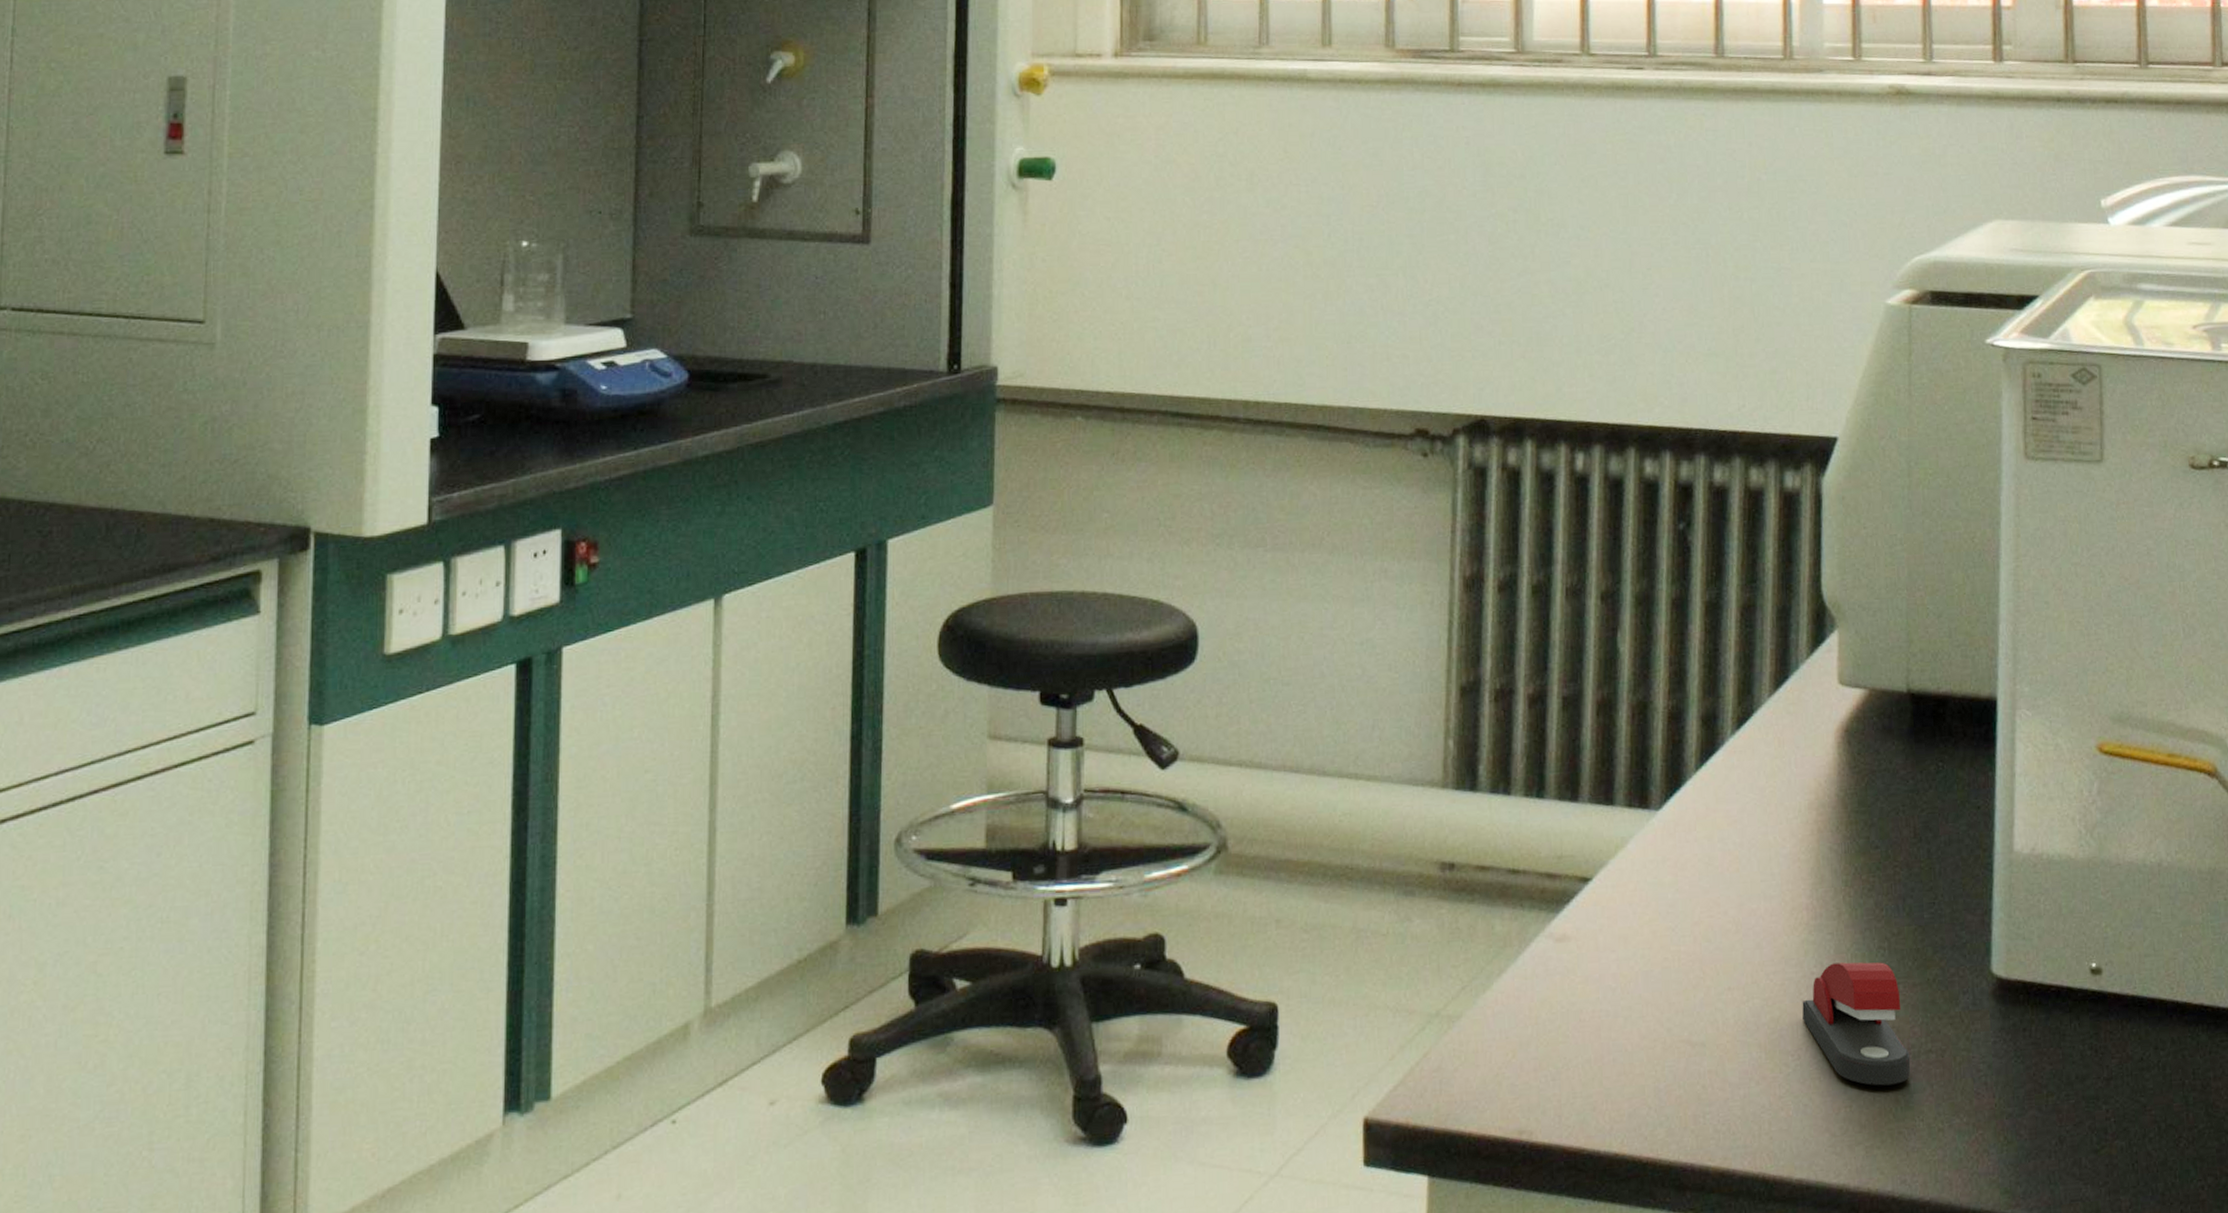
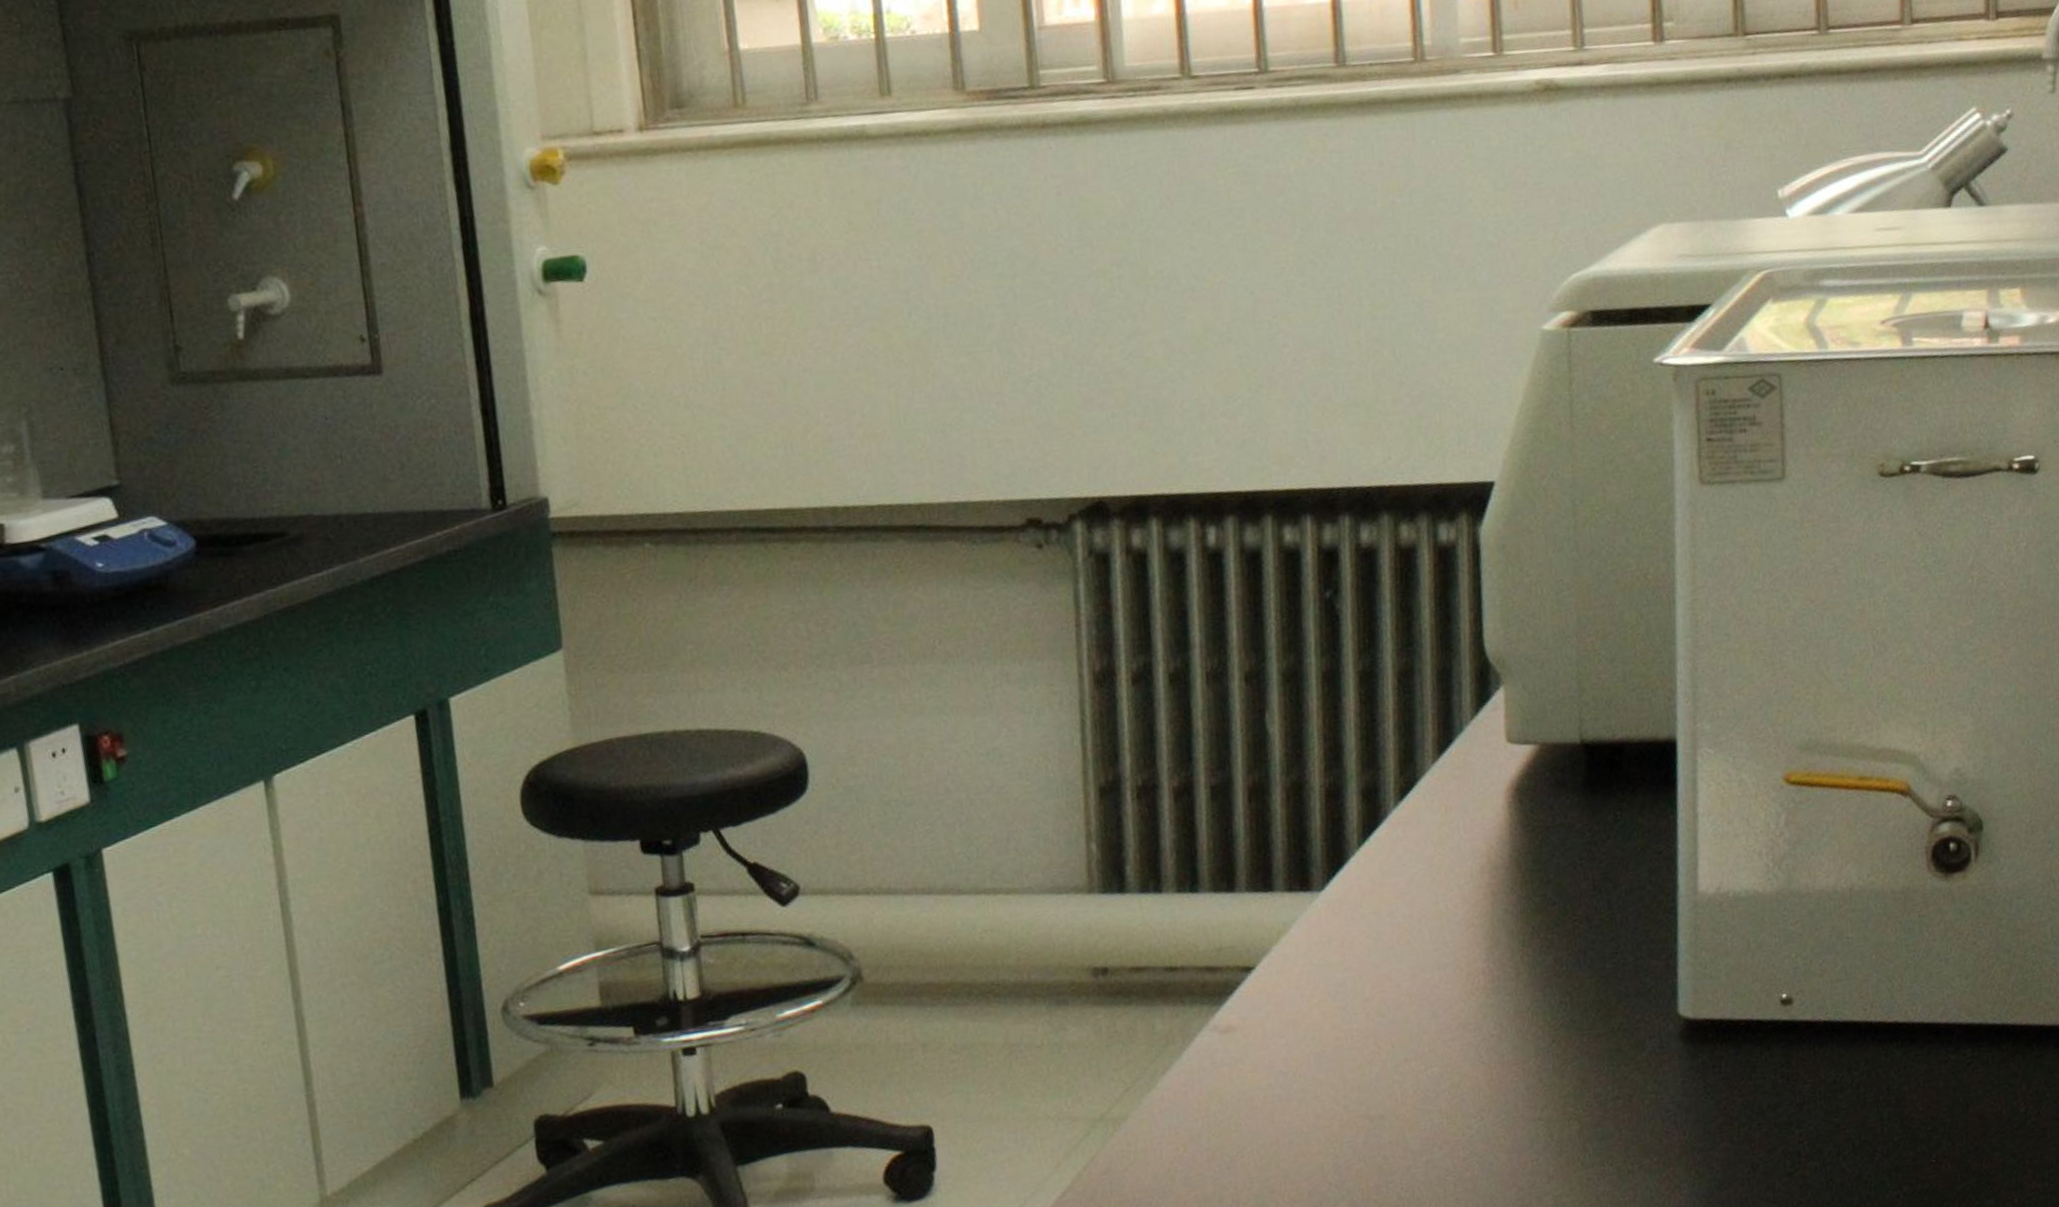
stapler: present [1802,962,1911,1086] -> none [1482,1017,1598,1137]

